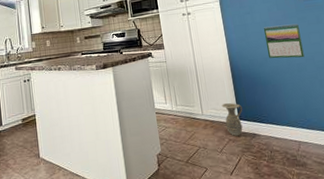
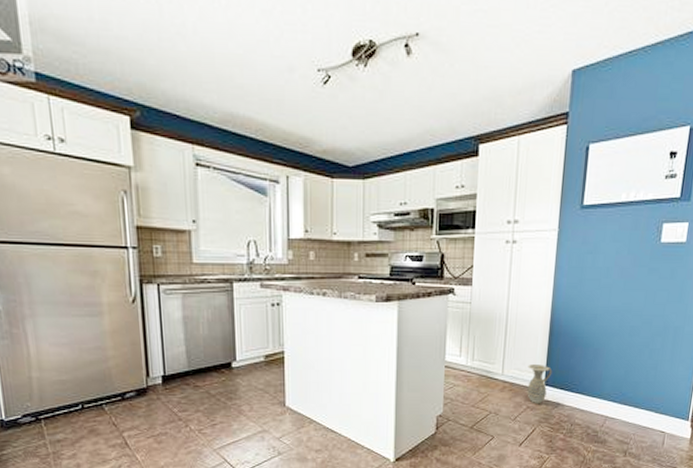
calendar: present [263,23,305,59] -> none [599,274,647,320]

